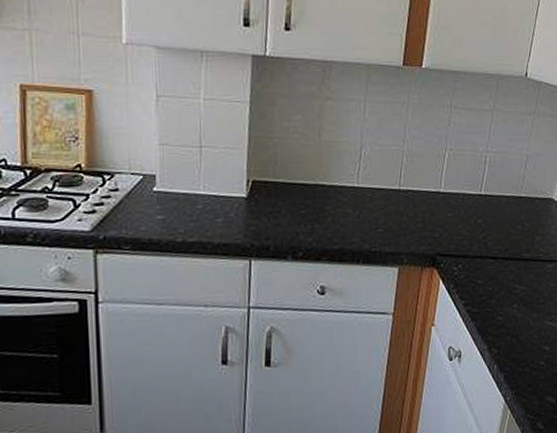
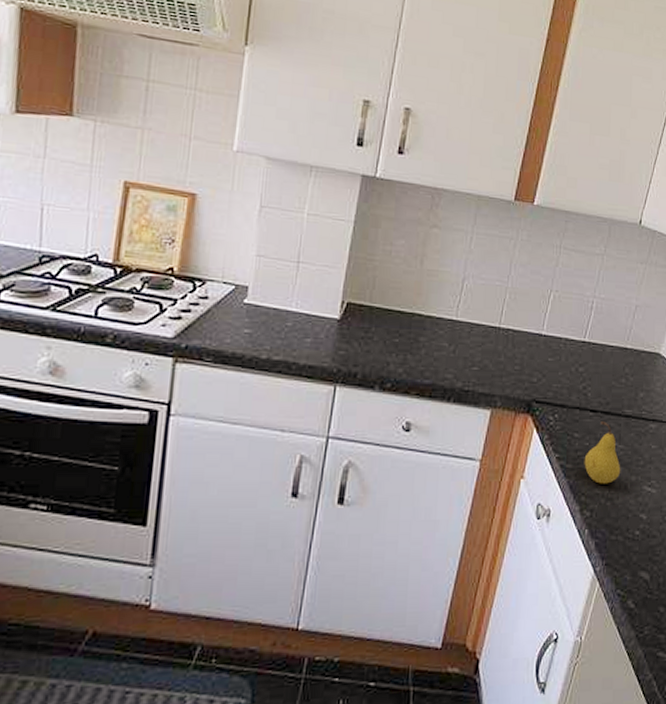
fruit: none [488,267,523,324] -> present [584,421,621,484]

